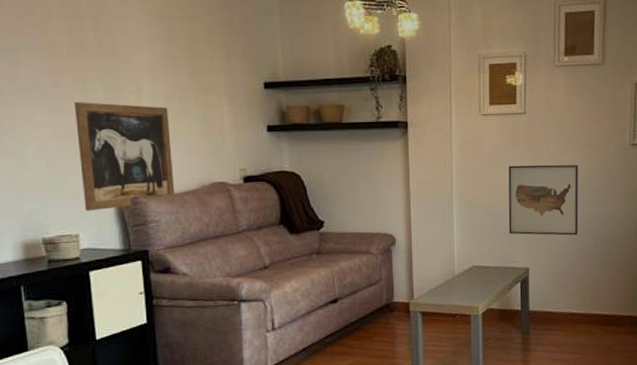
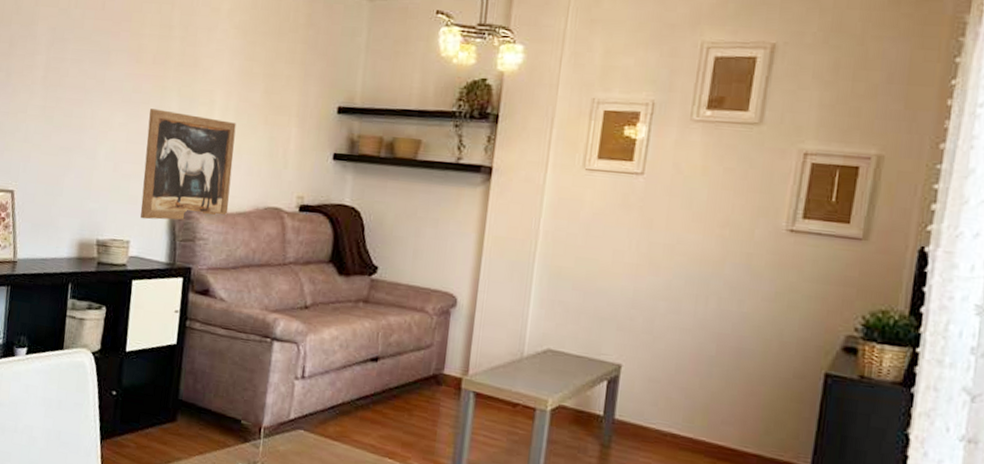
wall art: present [508,164,579,236] -> none [600,234,708,335]

